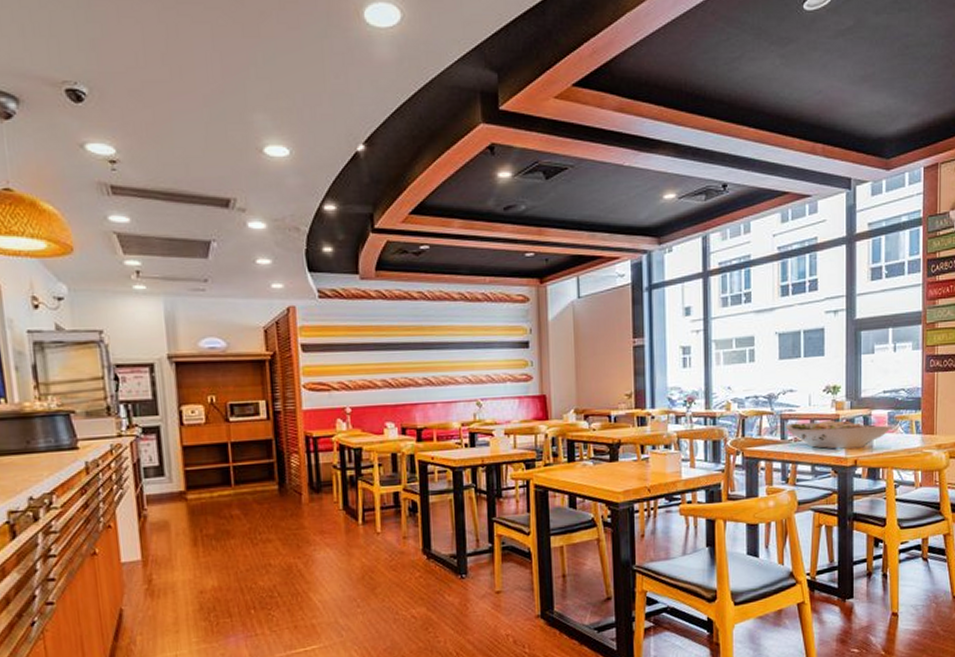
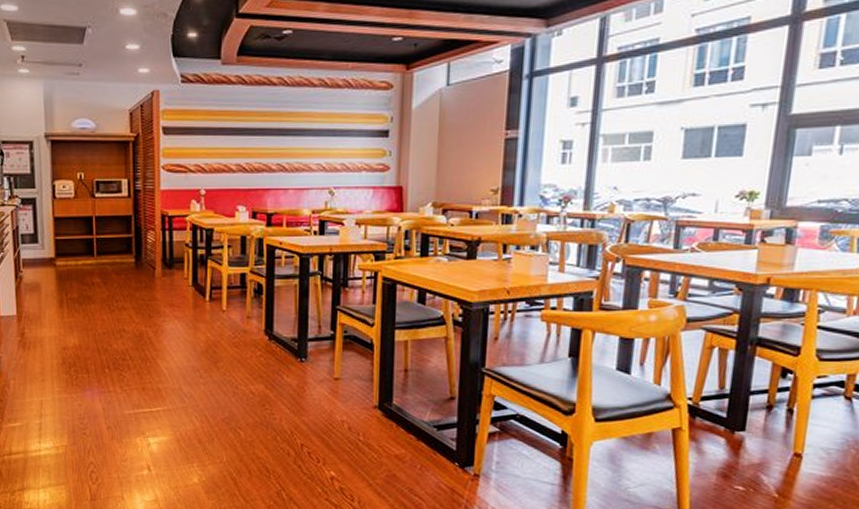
salad: present [786,419,891,450] -> none [681,230,823,266]

